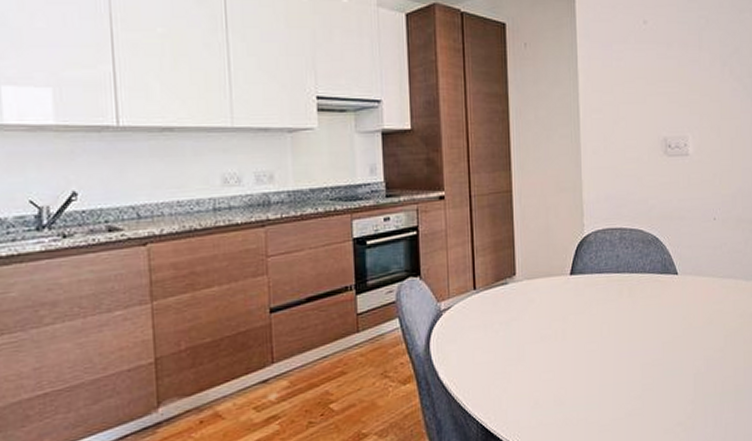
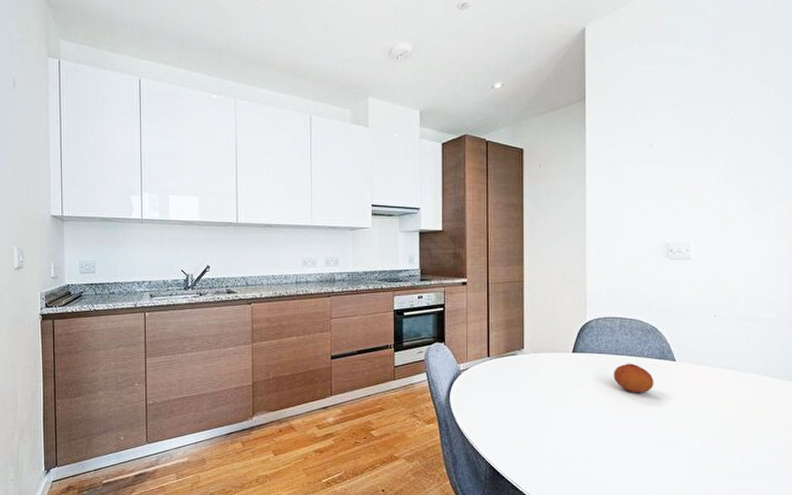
fruit: none [615,281,657,317] -> present [614,363,654,393]

